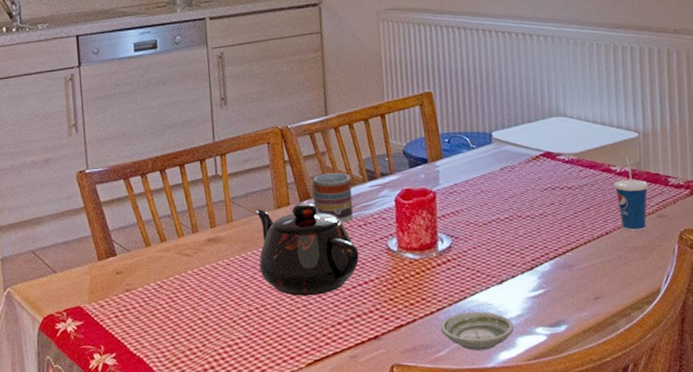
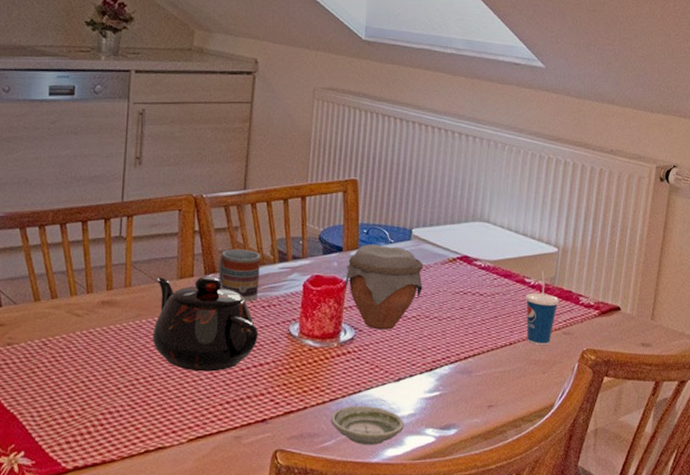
jar: none [433,151,511,235] -> present [345,244,424,330]

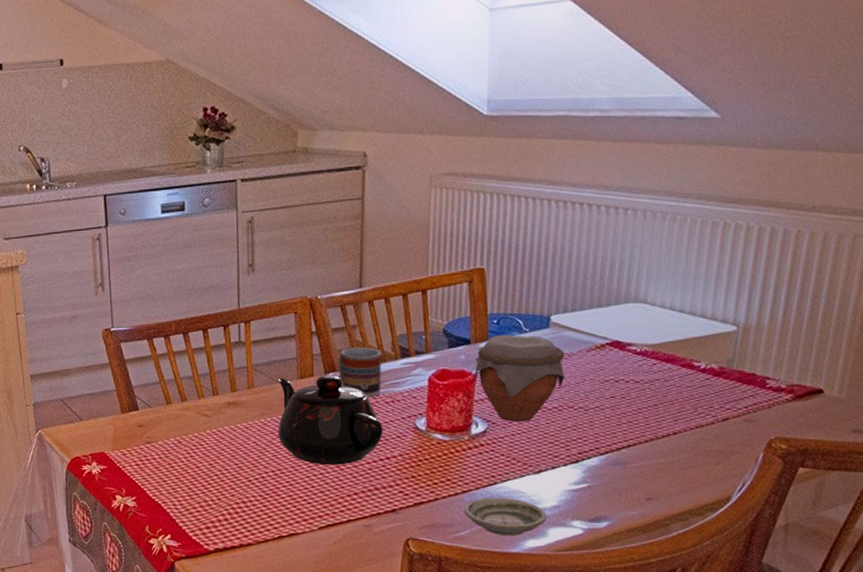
cup: present [525,270,559,345] -> none [693,352,738,434]

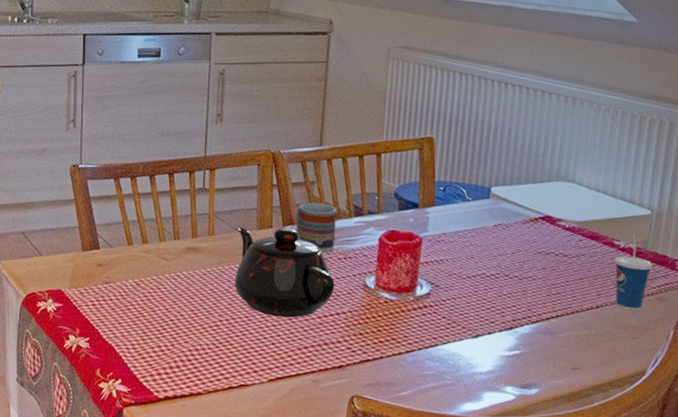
saucer: present [465,498,547,536] -> none [407,359,482,399]
jar: present [475,334,565,422] -> none [421,201,503,287]
cup: none [693,352,738,434] -> present [614,233,652,310]

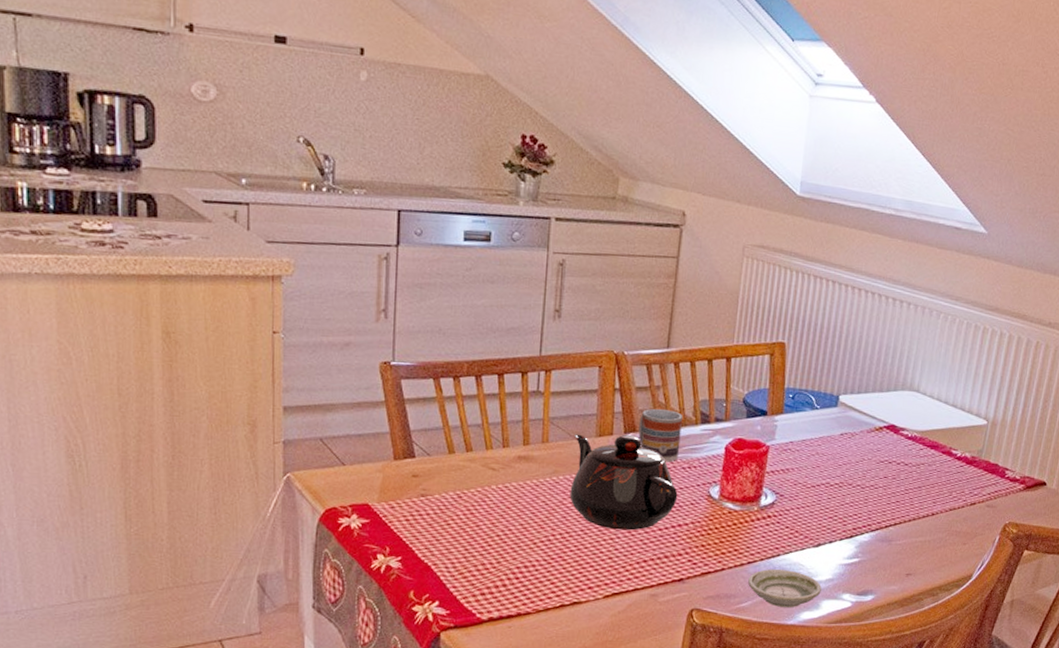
saucer: none [407,359,482,399] -> present [748,569,822,608]
cup: present [614,233,652,310] -> none [950,443,985,517]

